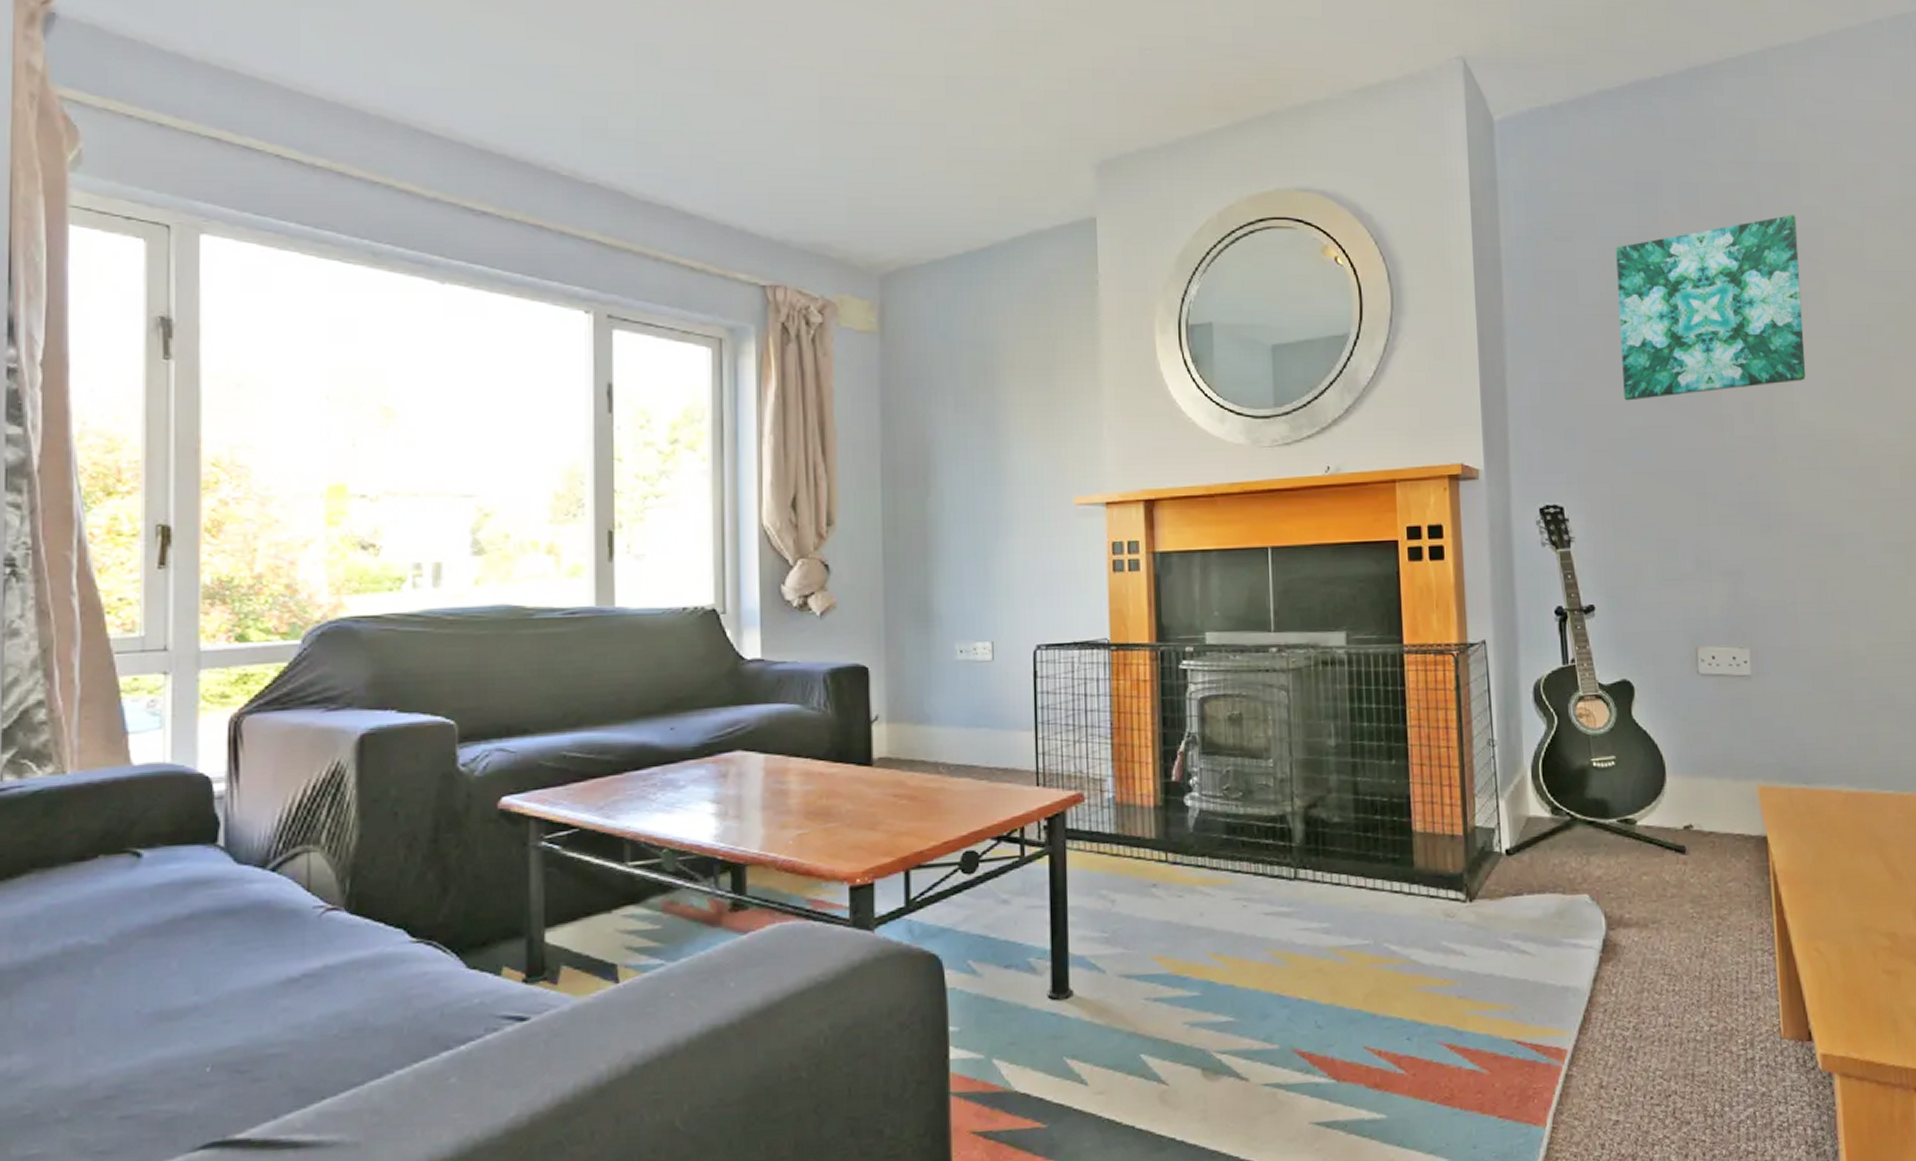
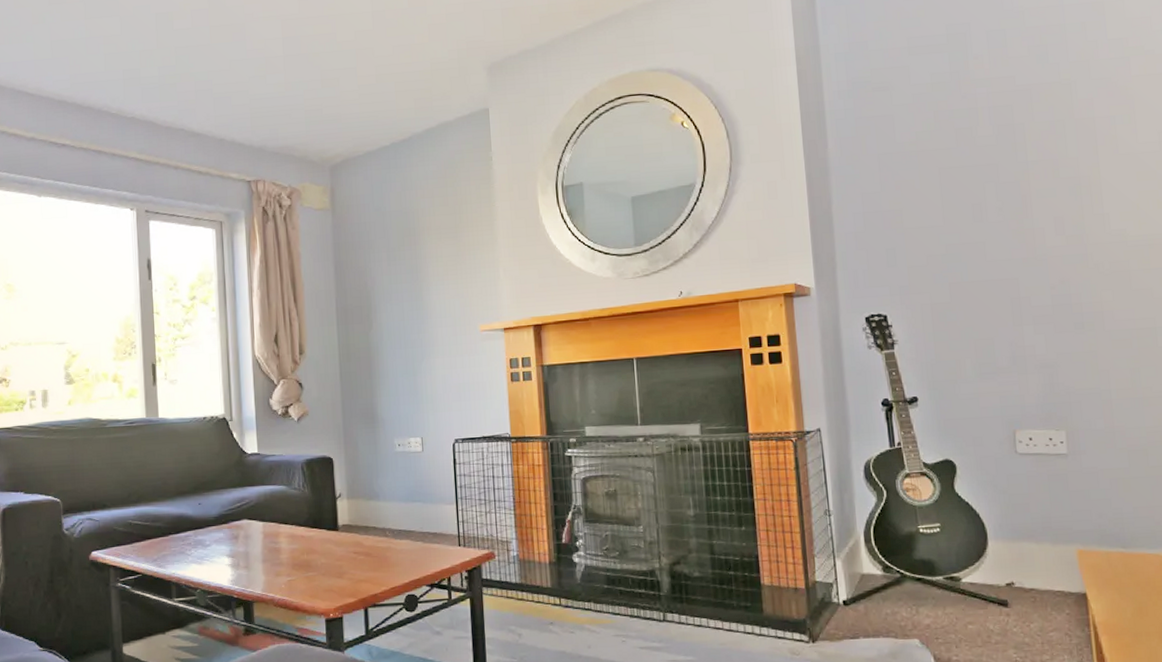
wall art: present [1616,215,1806,401] -> none [929,48,1115,223]

